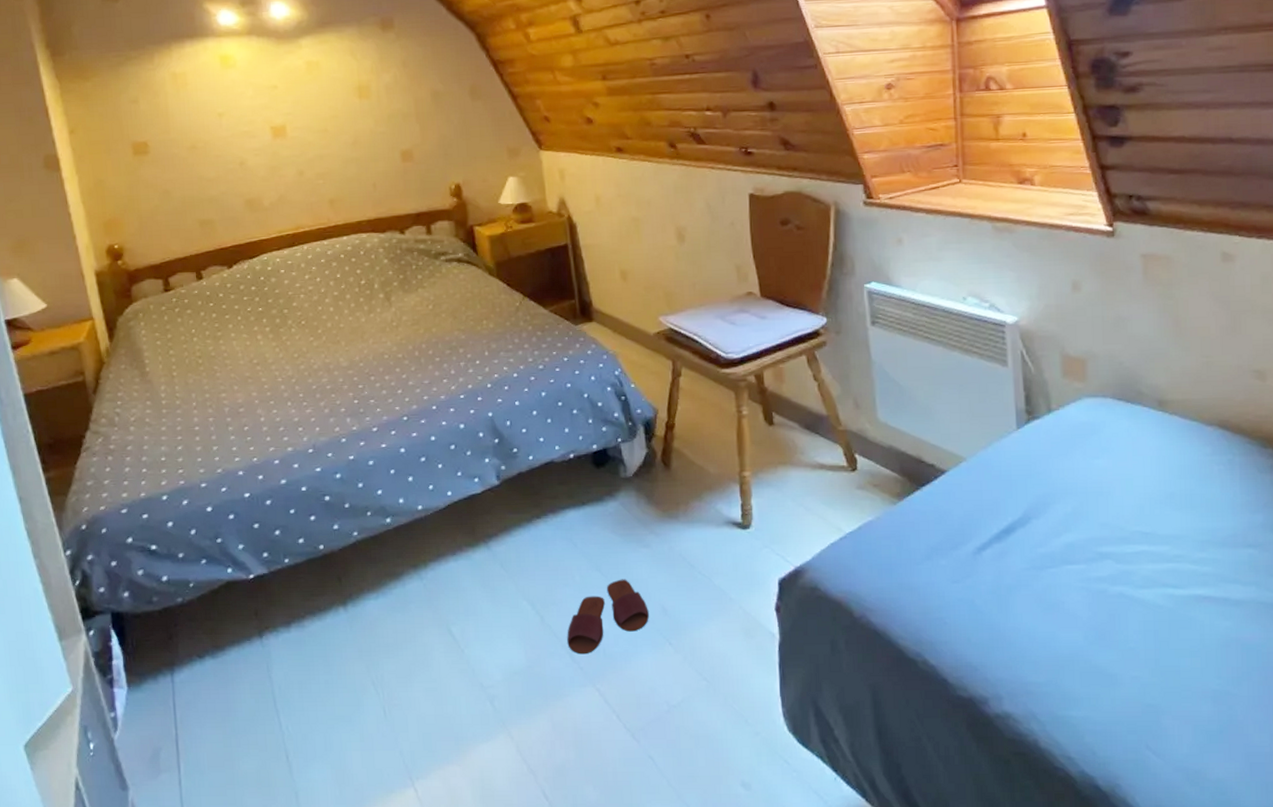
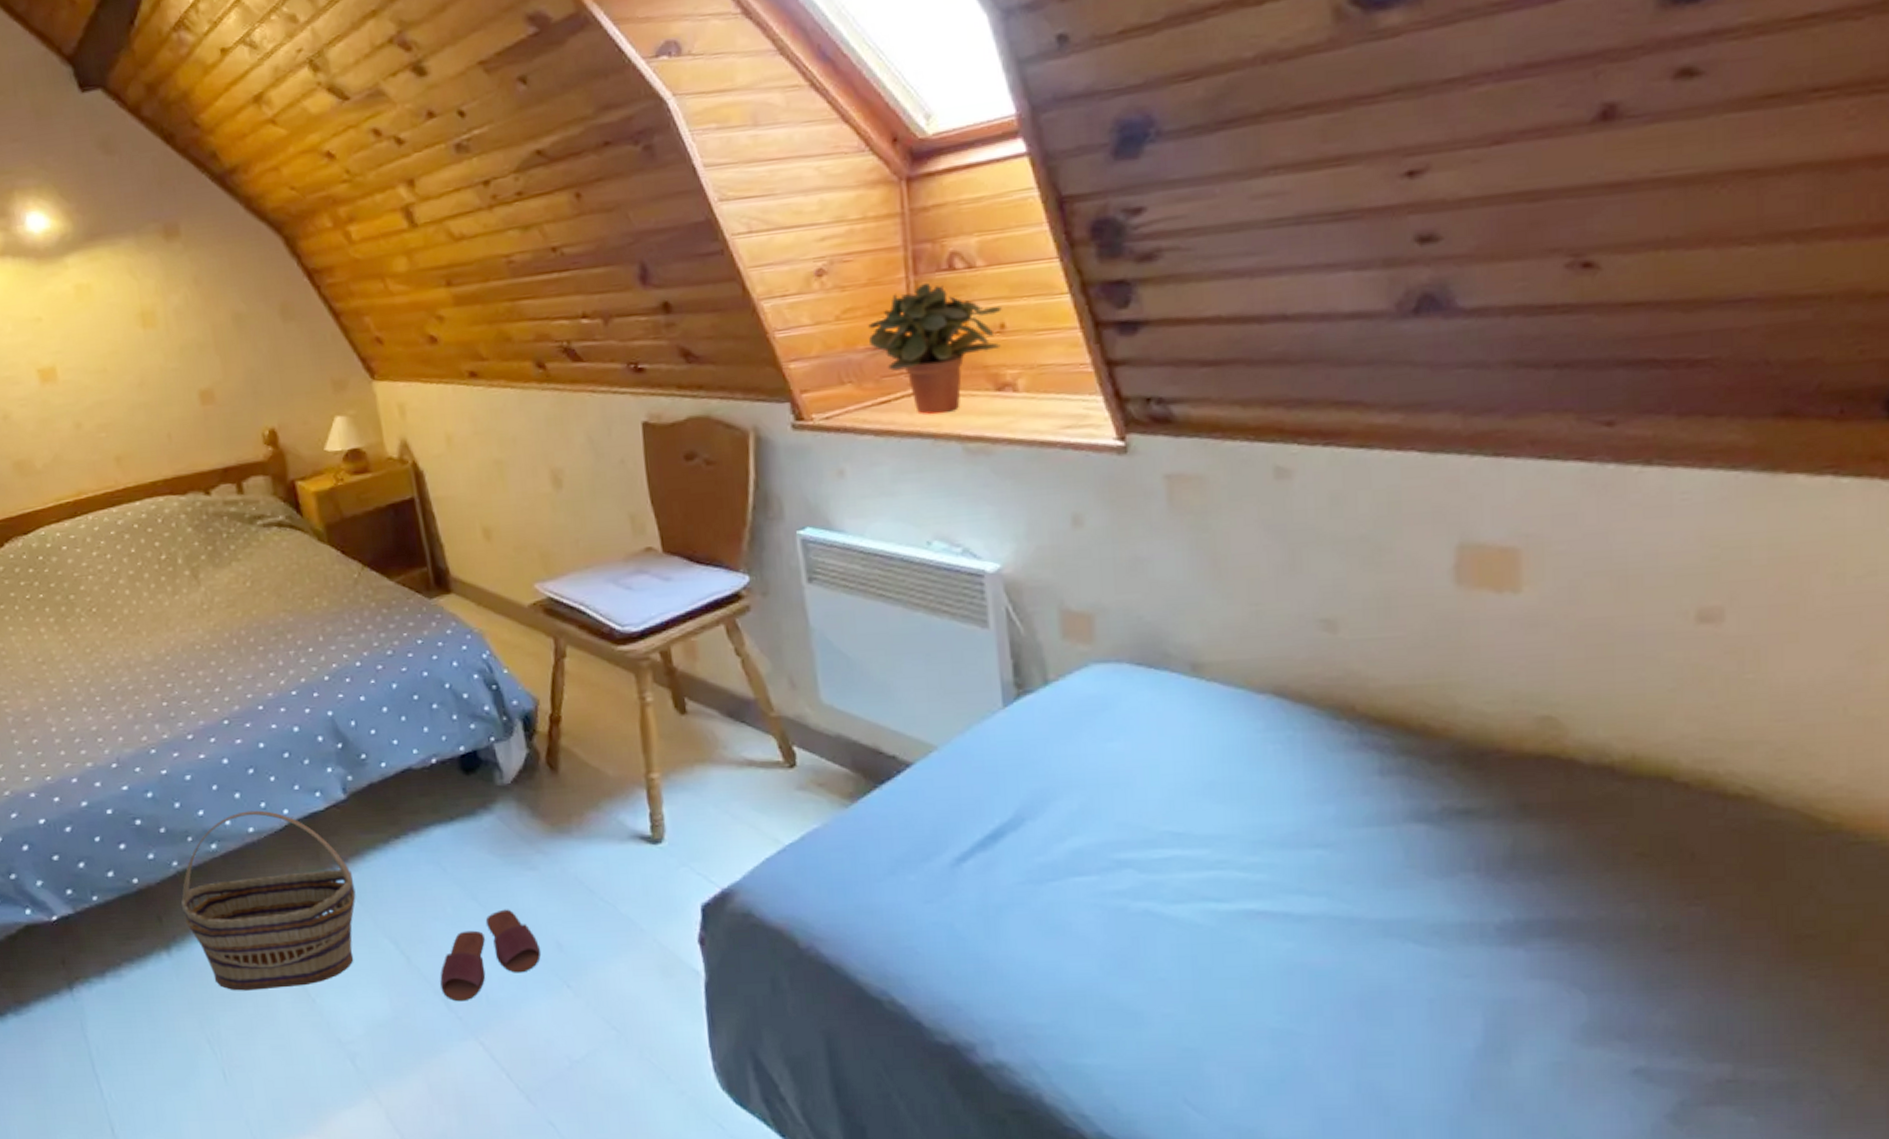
basket: none [358,491,502,642] -> present [180,810,356,991]
potted plant: none [924,99,1024,199] -> present [868,283,1002,414]

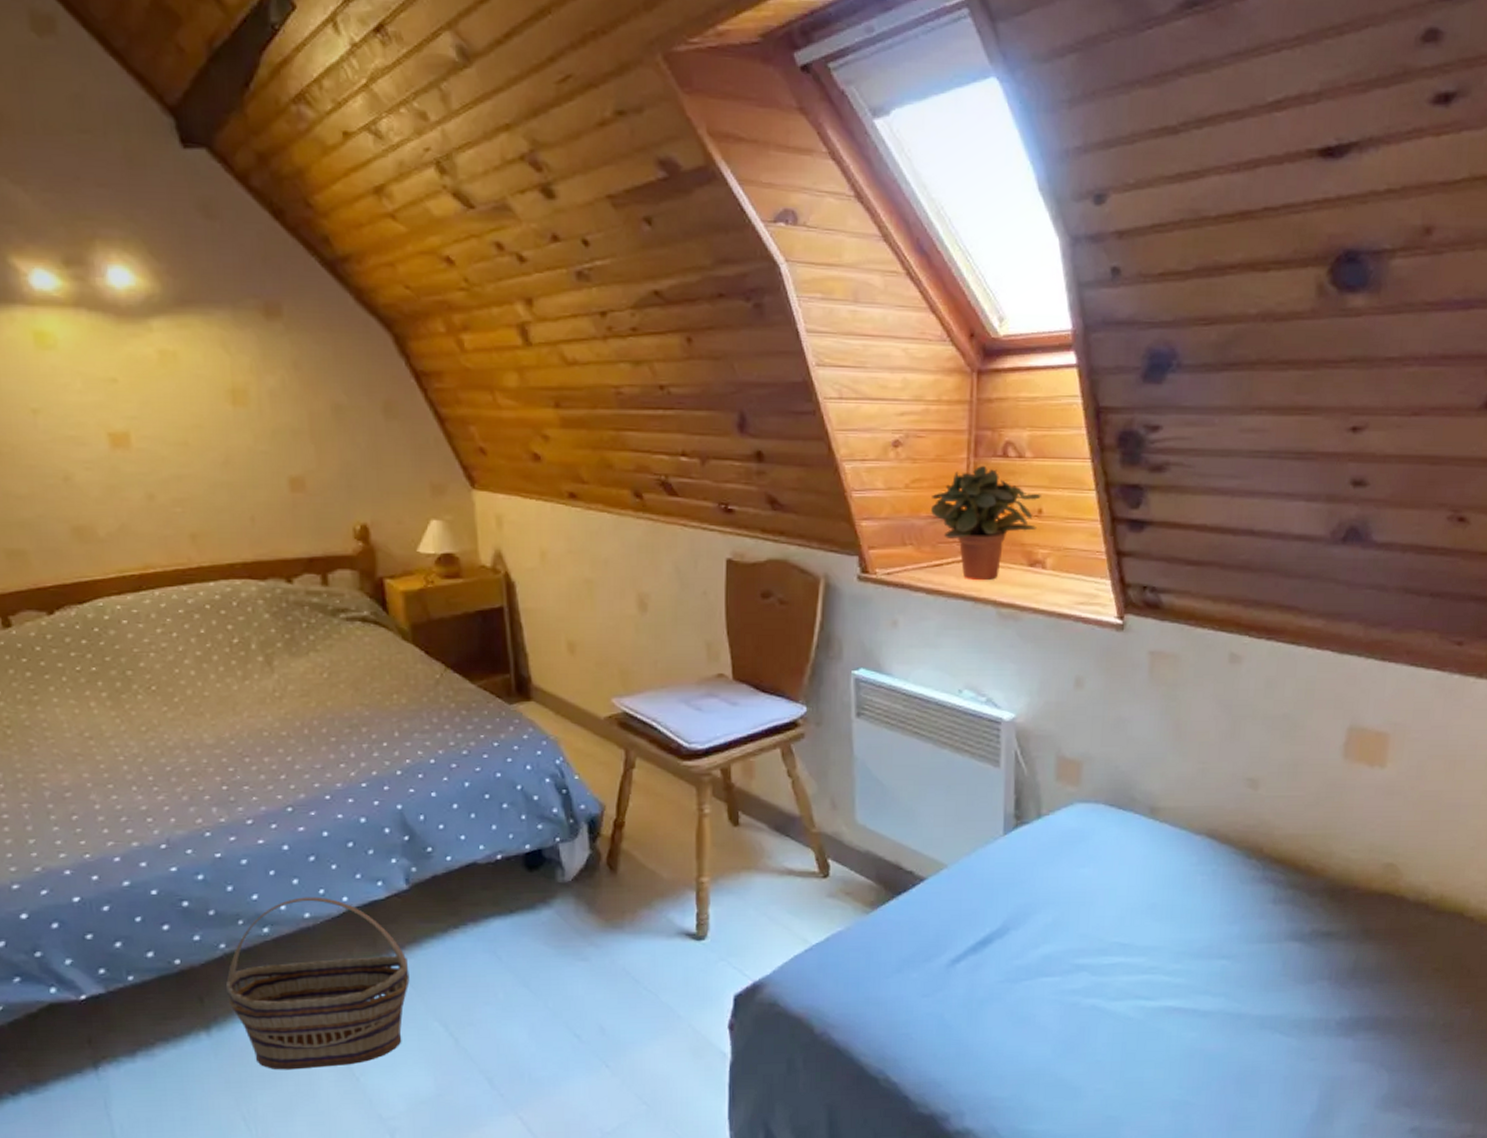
slippers: present [440,909,541,1002] -> none [486,996,584,1080]

